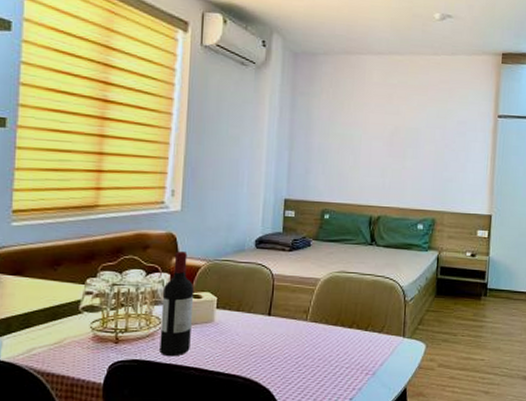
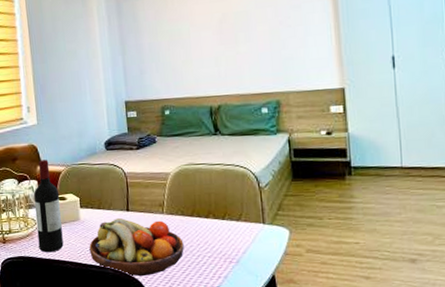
fruit bowl: none [219,323,323,387] -> present [89,218,184,277]

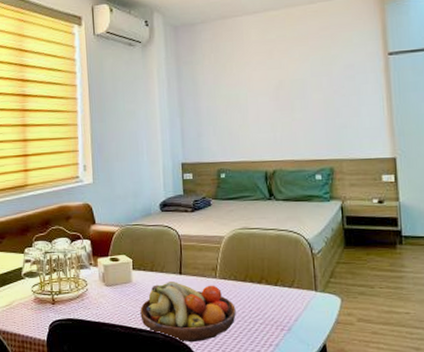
wine bottle: present [33,160,64,253] -> none [86,219,114,315]

